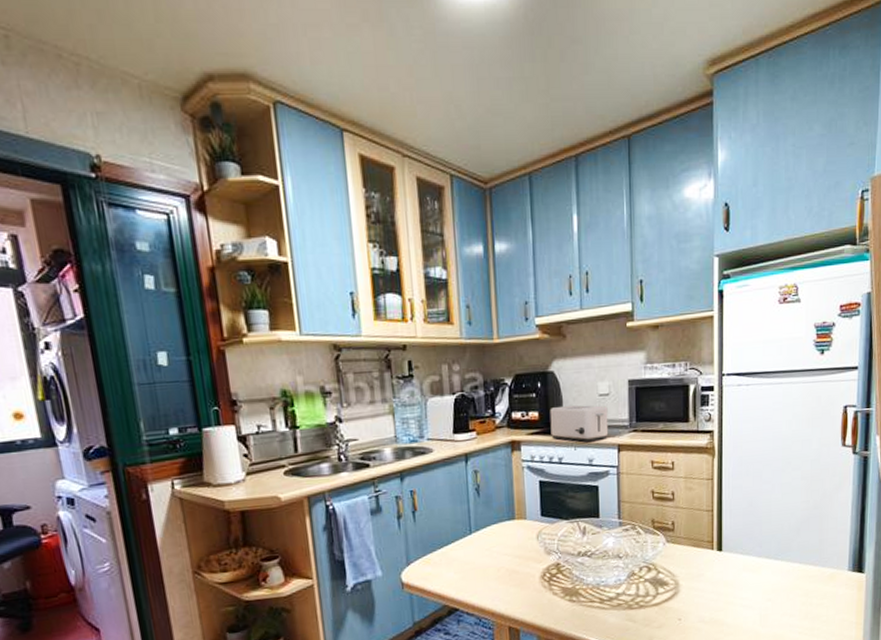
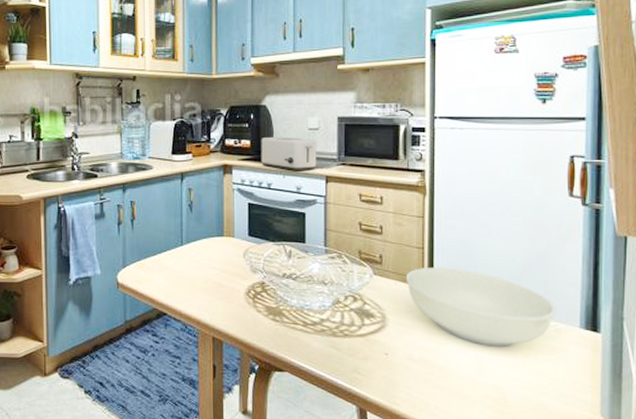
bowl: none [696,527,829,599] -> present [405,268,556,346]

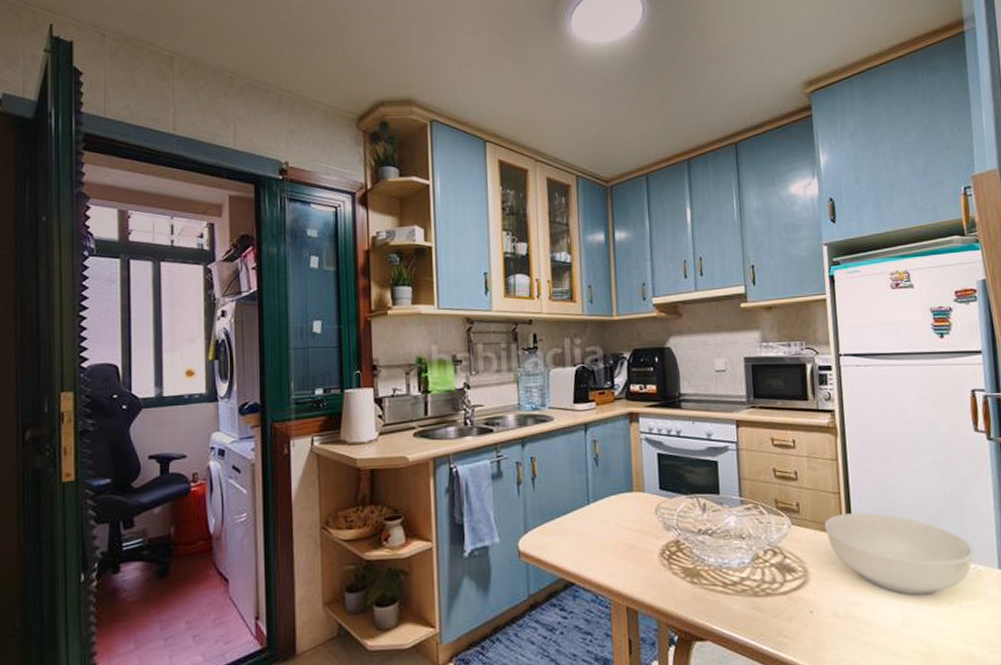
toaster: present [261,136,317,172] -> none [667,379,726,417]

